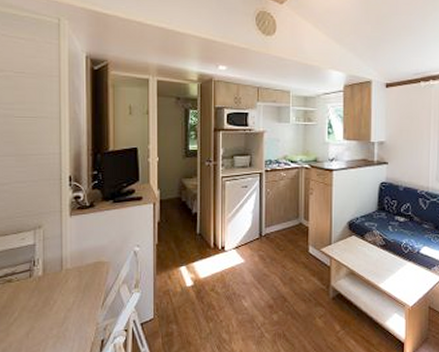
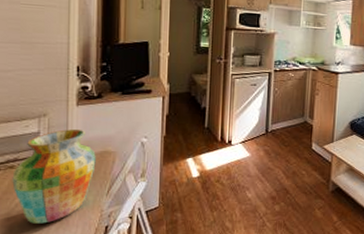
vase: none [10,239,90,339] -> present [12,128,96,224]

